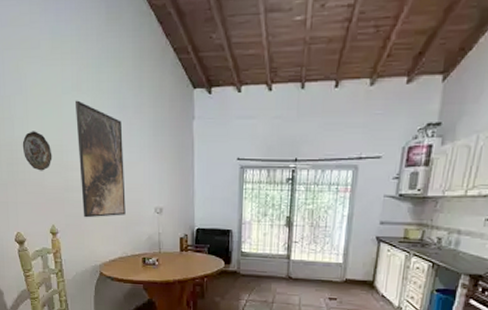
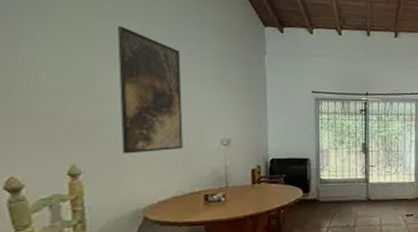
decorative plate: present [22,131,52,171] -> none [30,54,79,101]

